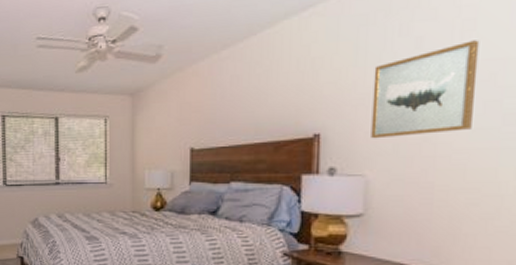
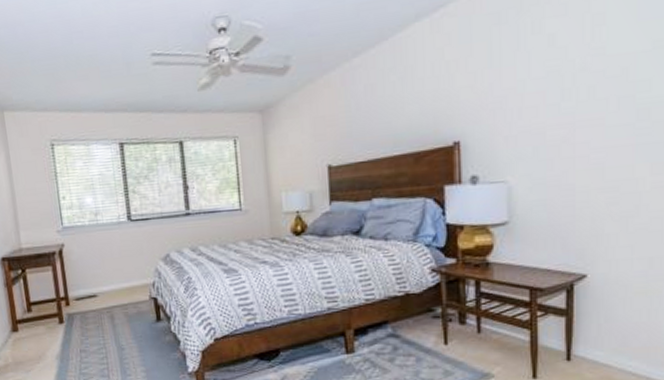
wall art: present [371,40,480,139] -> none [509,34,610,143]

